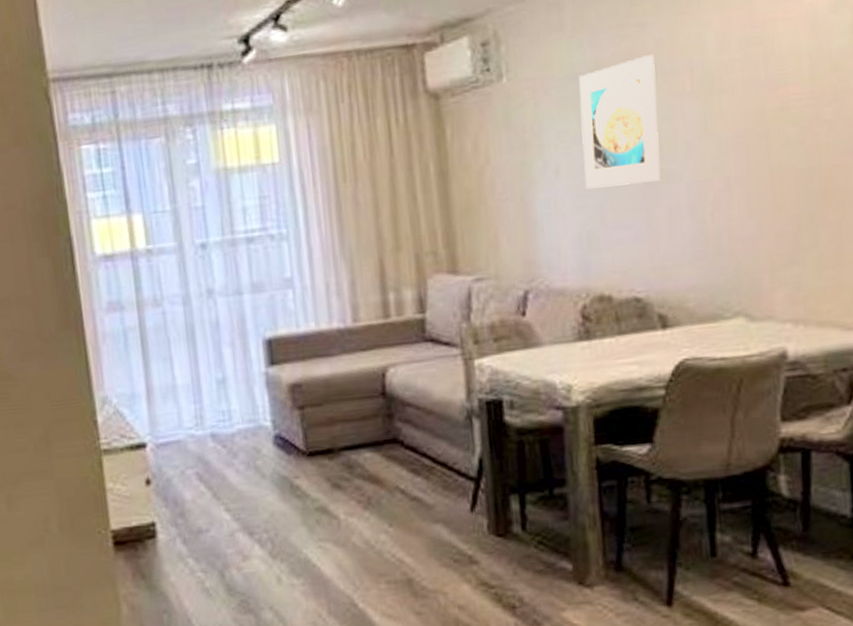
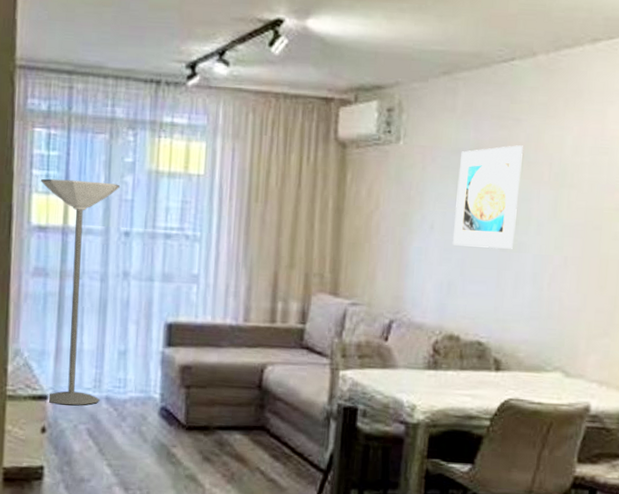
floor lamp: none [98,191,204,451] -> present [41,178,121,405]

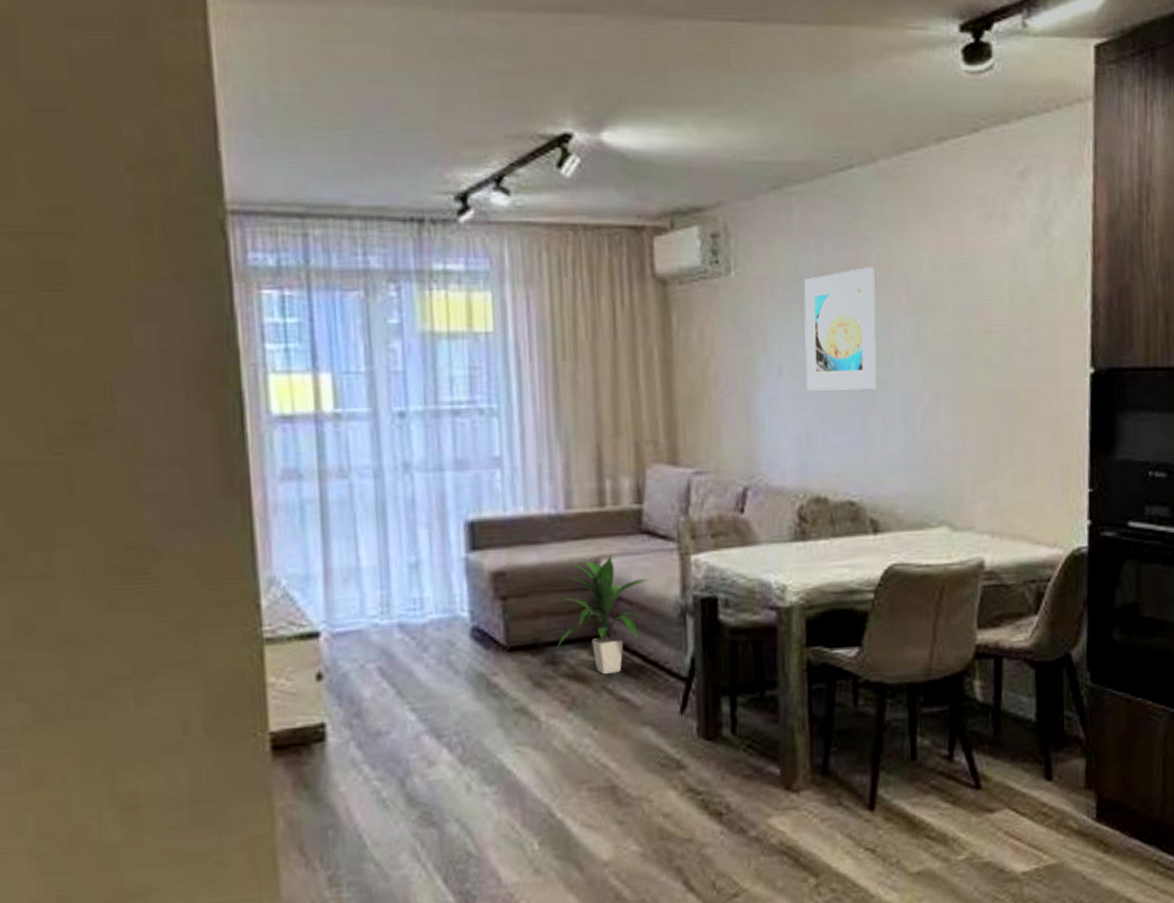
floor lamp: present [41,178,121,405] -> none [278,352,390,641]
indoor plant: none [224,362,306,459] -> present [556,554,652,675]

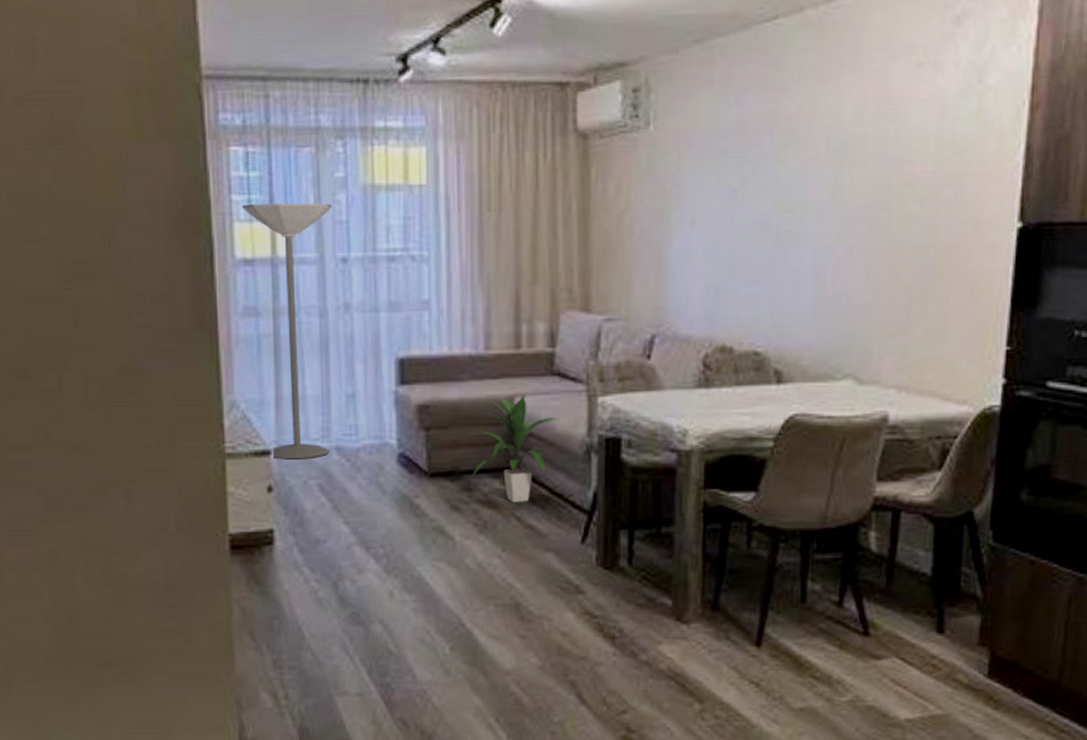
floor lamp: none [278,352,390,641] -> present [242,203,333,459]
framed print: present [804,267,877,391] -> none [717,119,794,243]

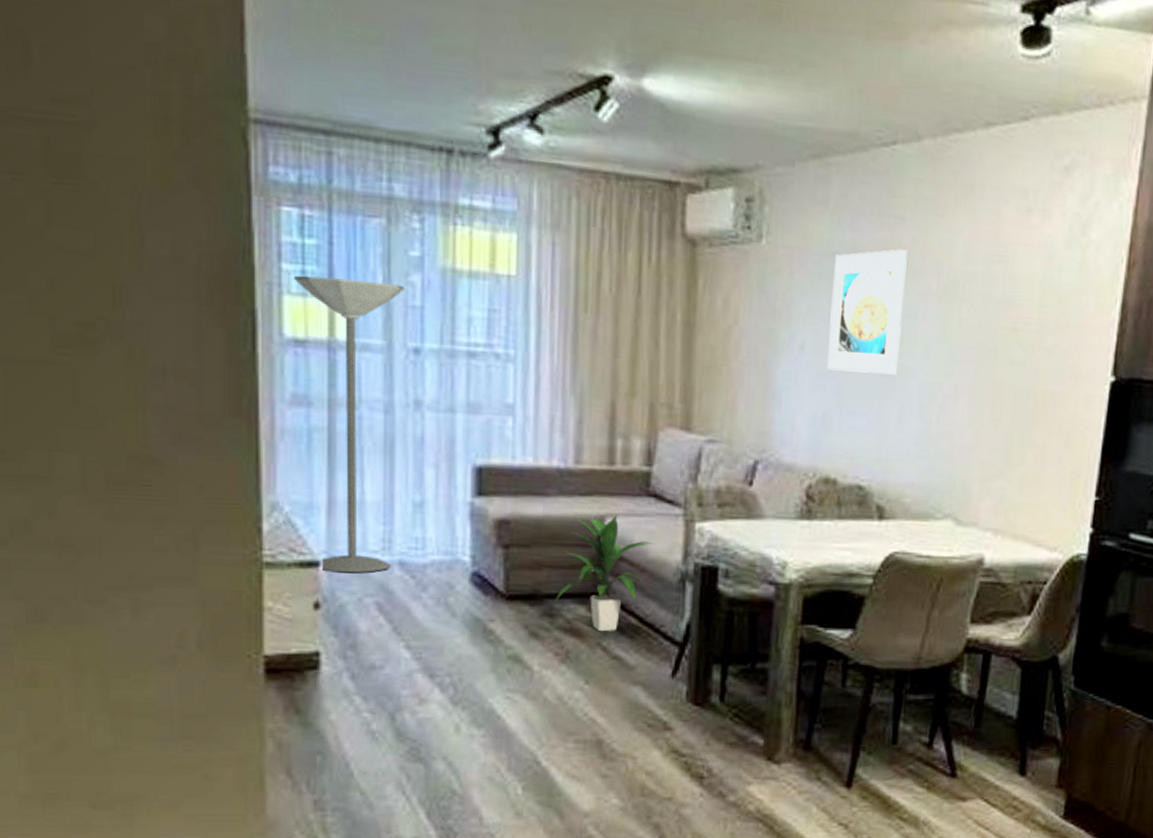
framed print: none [717,119,794,243] -> present [826,249,907,375]

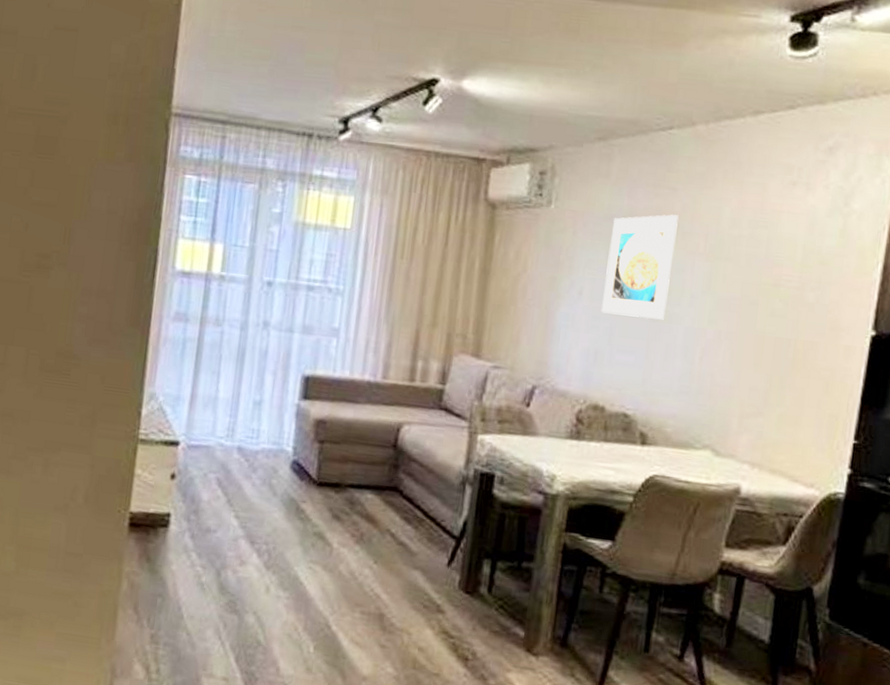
floor lamp: present [294,275,405,573] -> none [179,224,267,454]
indoor plant: present [554,514,655,632] -> none [355,422,442,521]

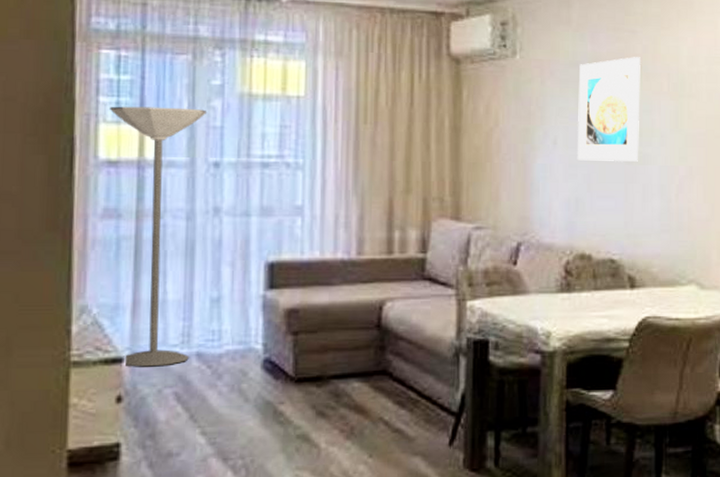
floor lamp: none [179,224,267,454] -> present [110,106,208,367]

